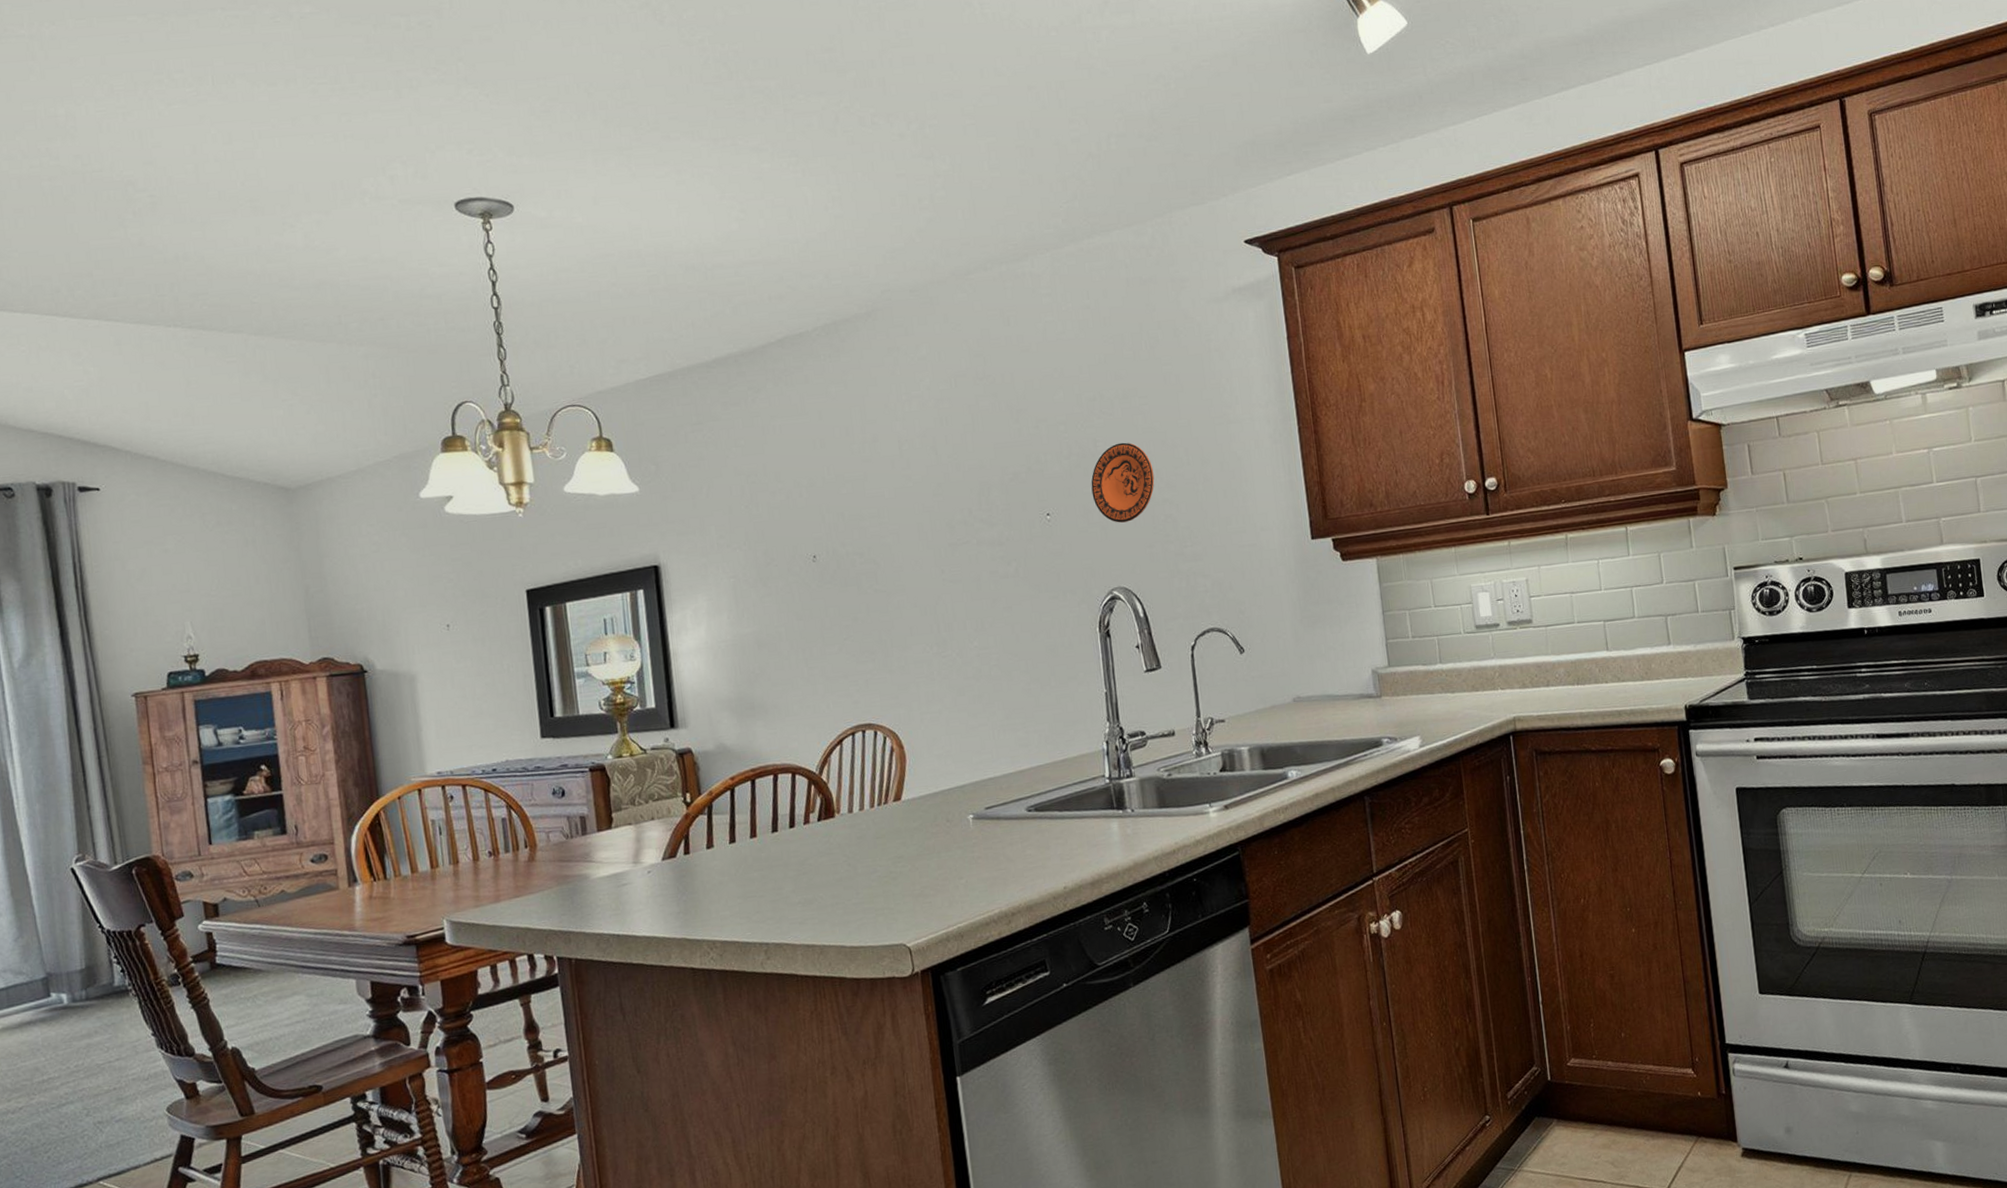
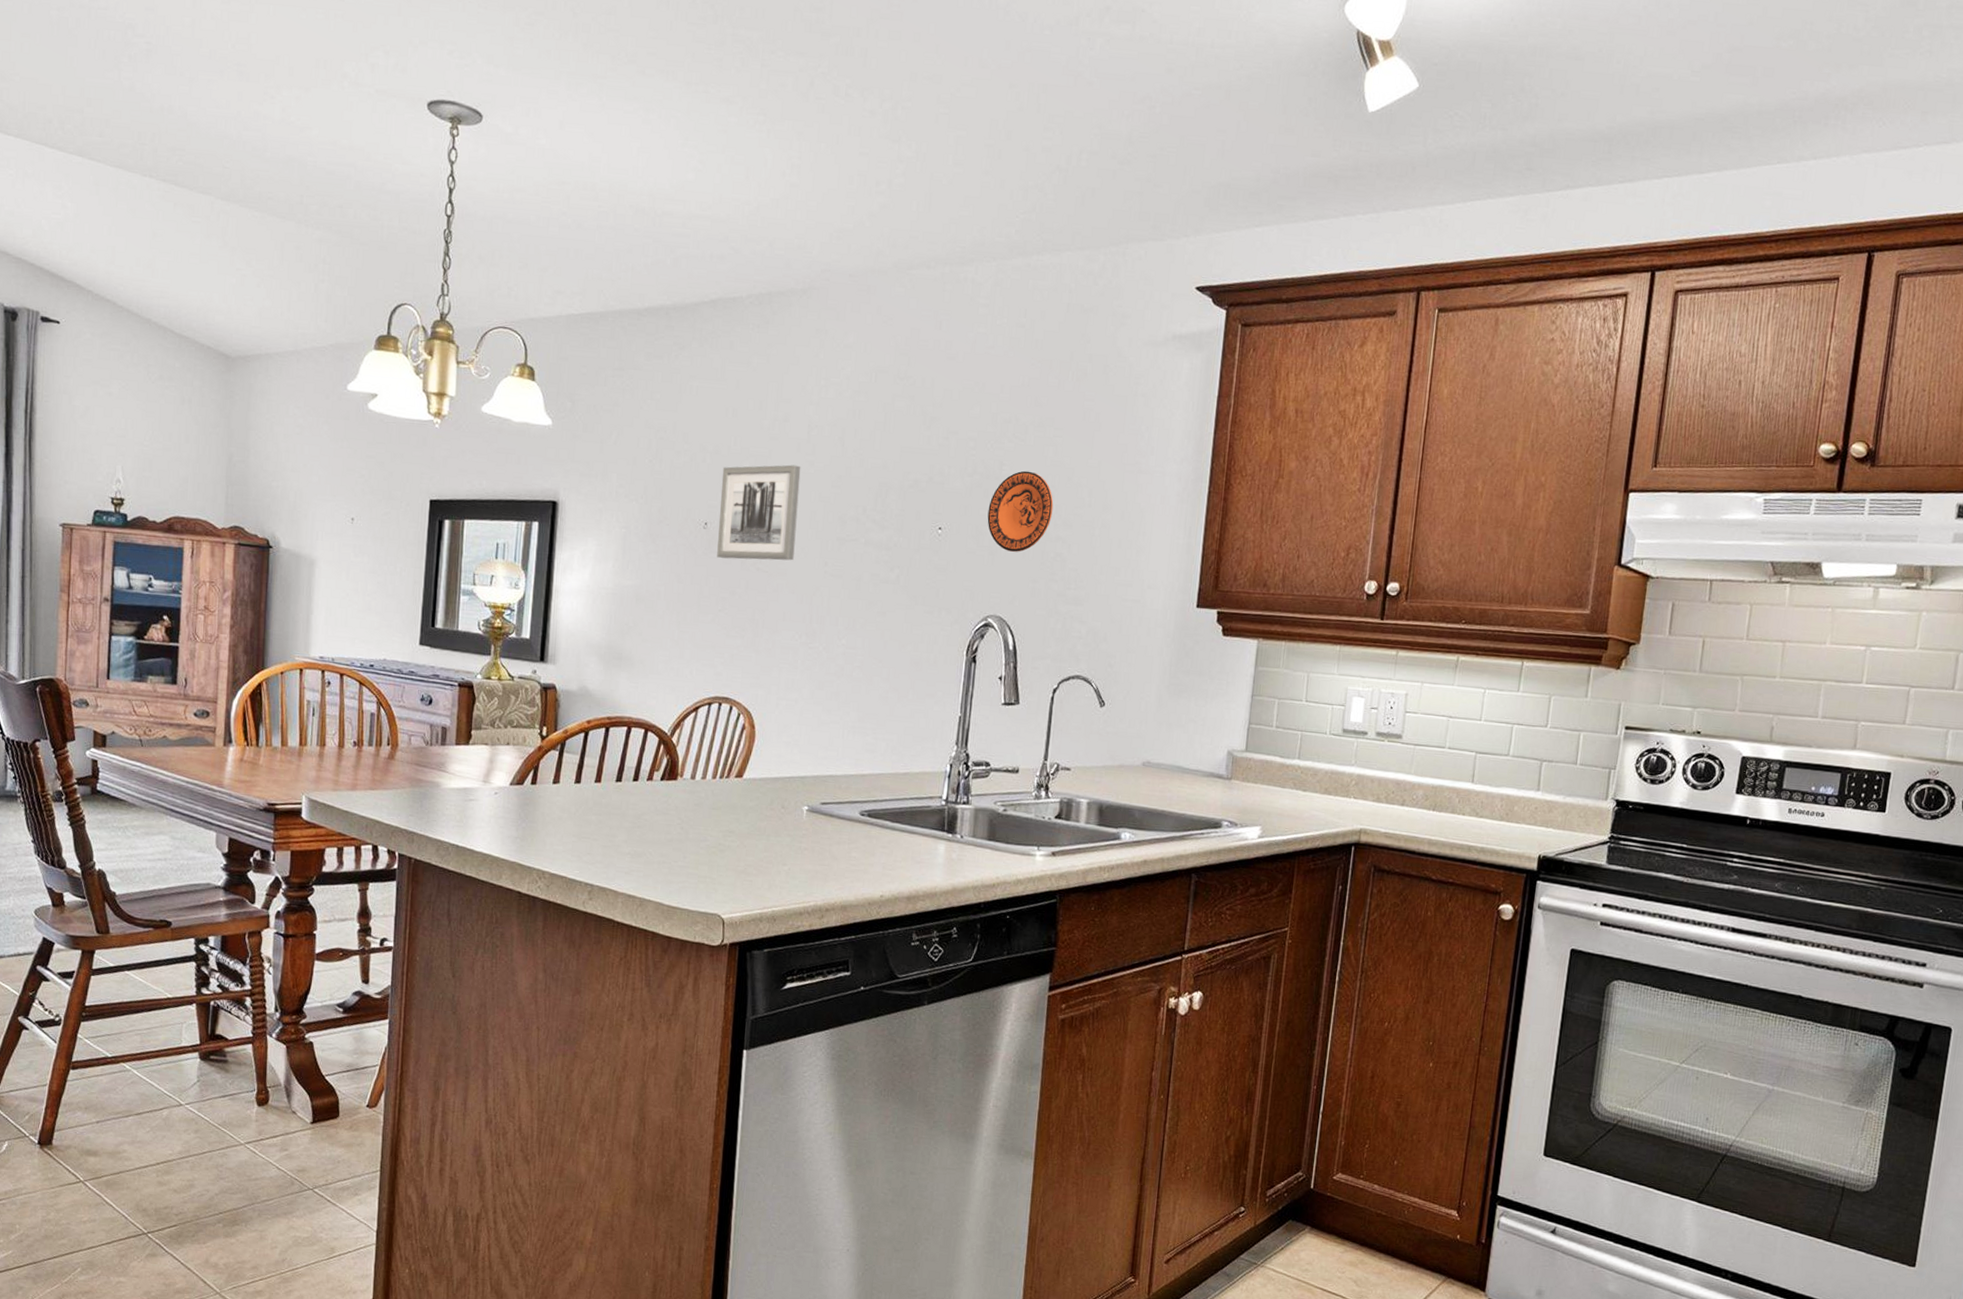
wall art: none [821,481,910,588] -> present [717,464,801,561]

